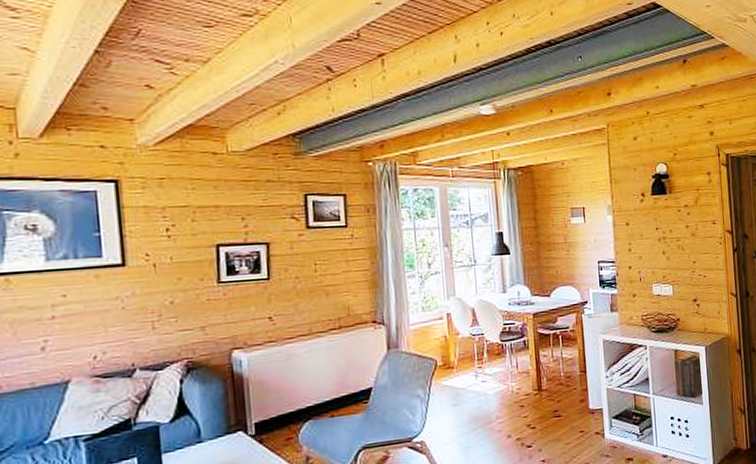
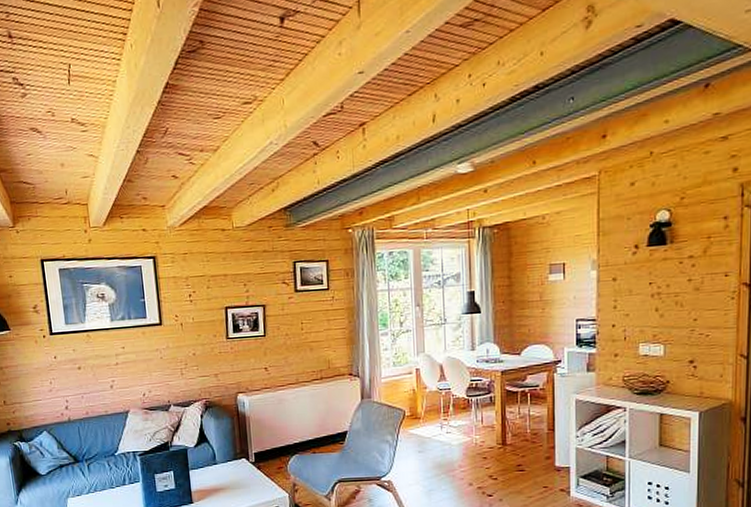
books: present [674,354,704,398] -> none [657,419,692,465]

